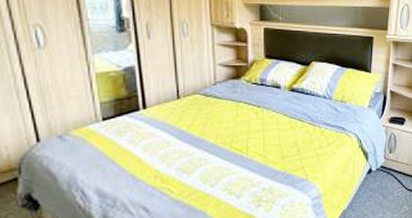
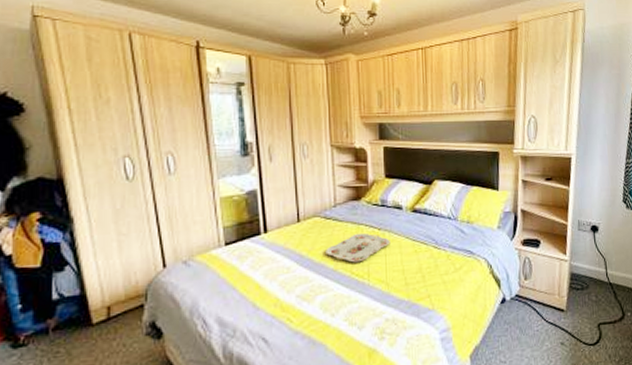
serving tray: none [205,110,269,138] -> present [326,233,391,263]

